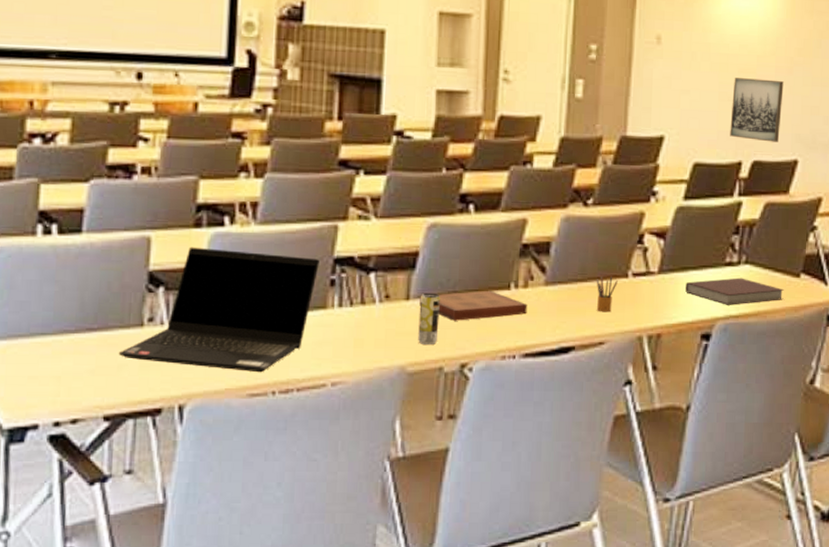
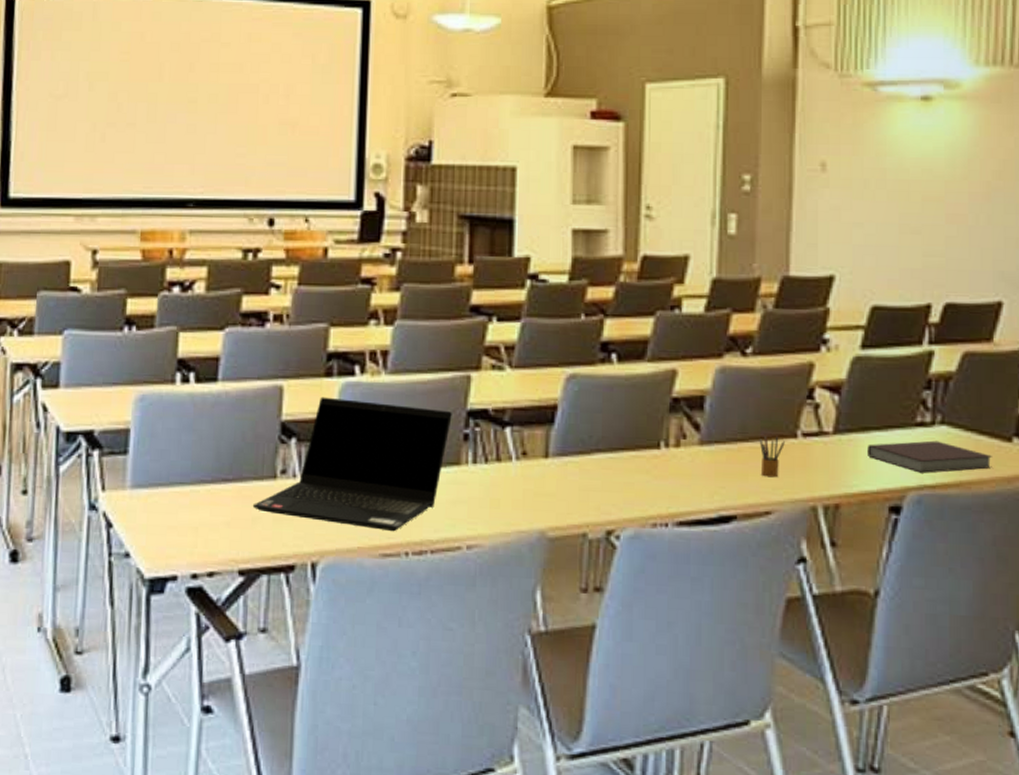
beverage can: present [418,292,440,344] -> none [559,450,582,508]
book: present [419,290,527,321] -> none [559,449,680,483]
wall art: present [730,78,784,142] -> none [915,207,980,281]

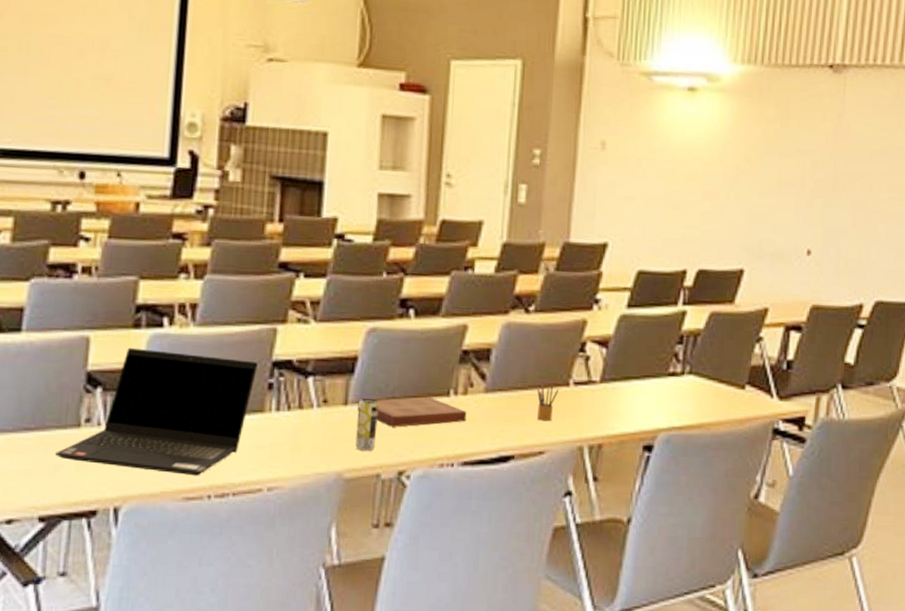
book: none [559,449,680,483] -> present [357,396,467,427]
beverage can: none [559,450,582,508] -> present [355,398,379,451]
notebook: present [868,440,992,473] -> none [628,388,728,417]

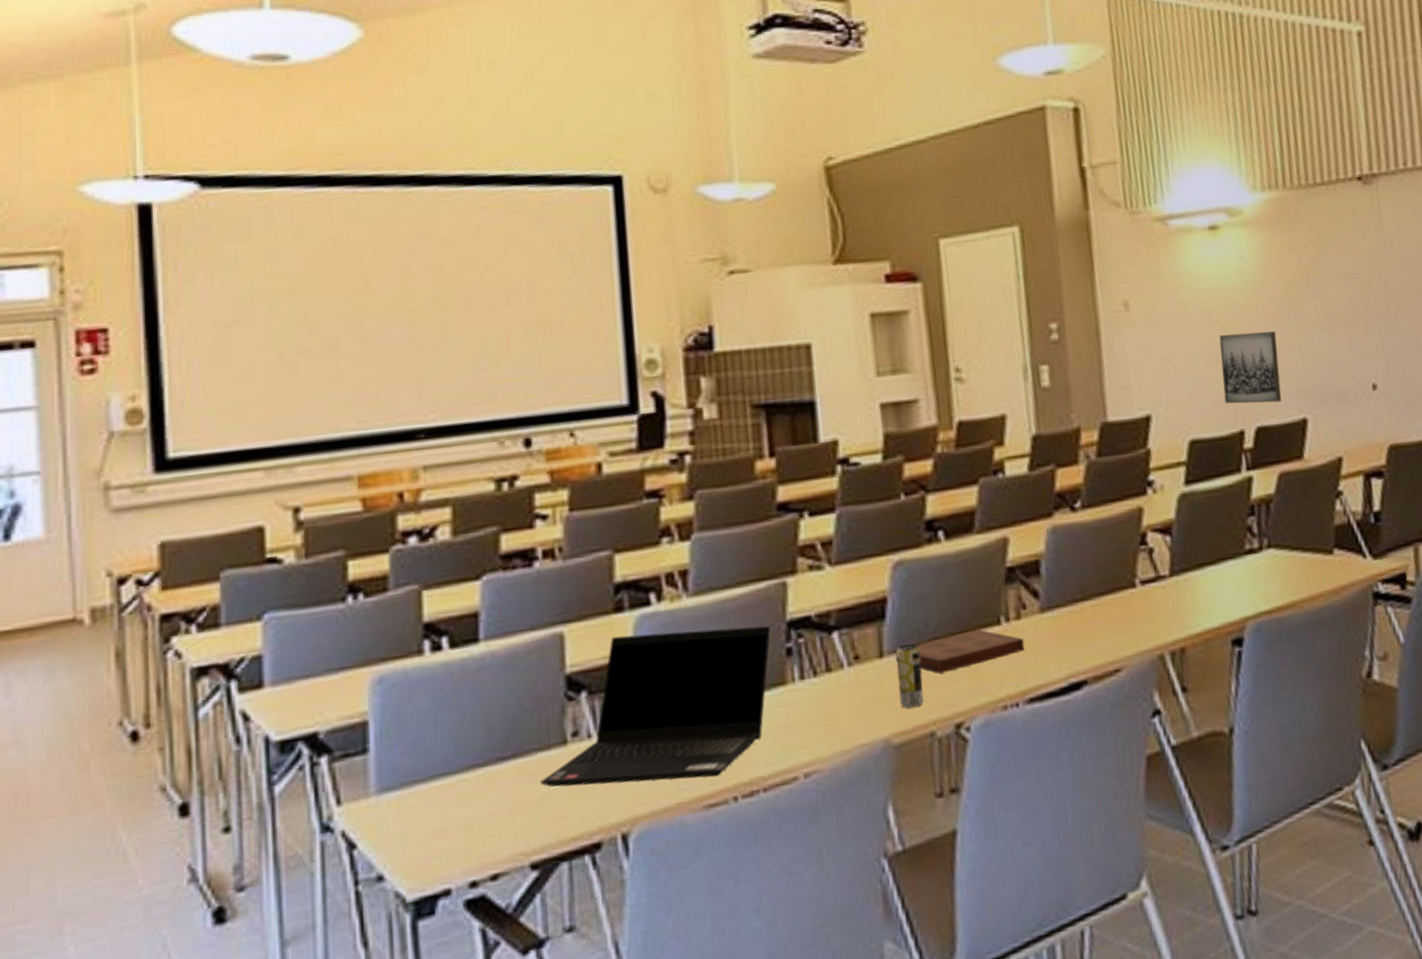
pencil box: present [536,382,559,422] -> none [1099,588,1125,634]
wall art: none [675,185,730,251] -> present [1219,331,1282,404]

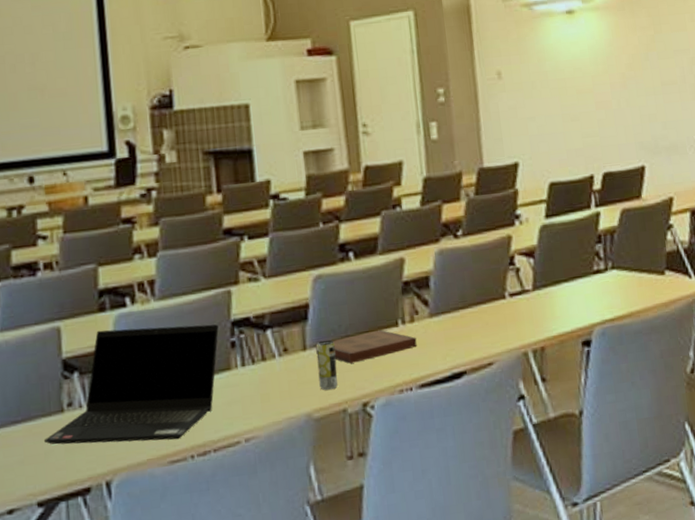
wall art: present [1219,331,1282,404] -> none [574,95,624,154]

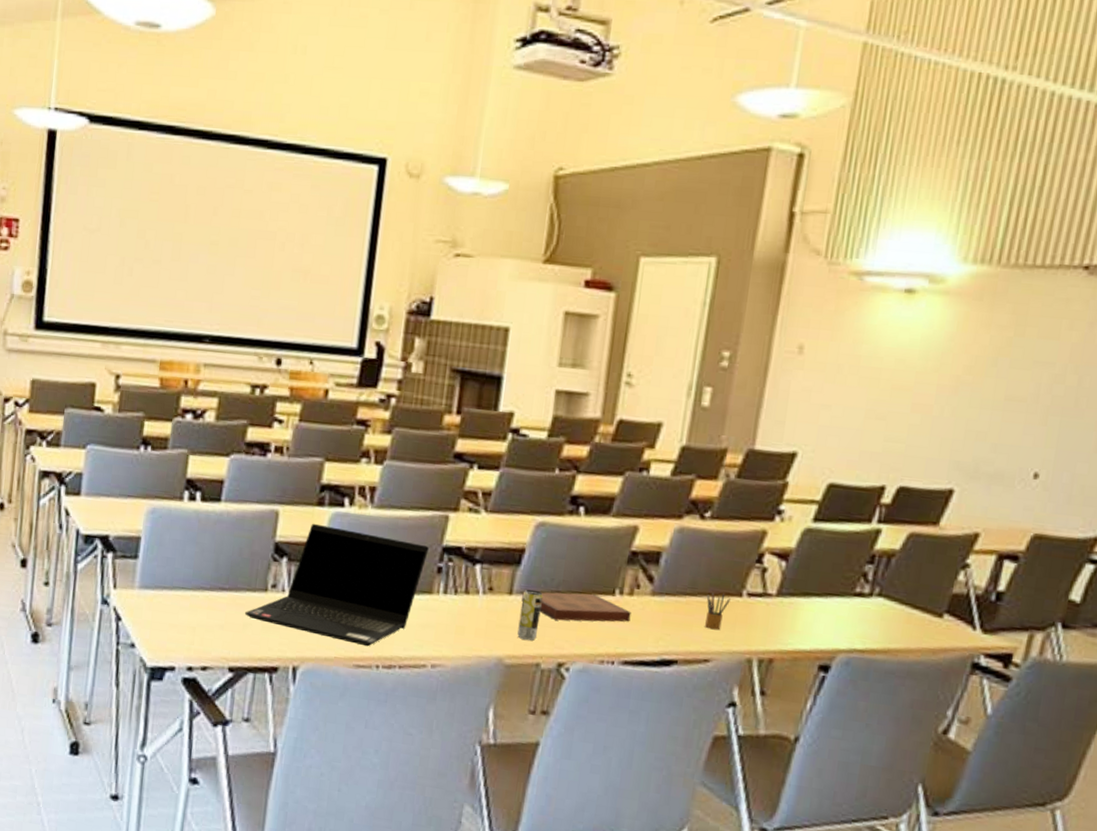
pencil box: none [476,299,497,335] -> present [704,590,731,630]

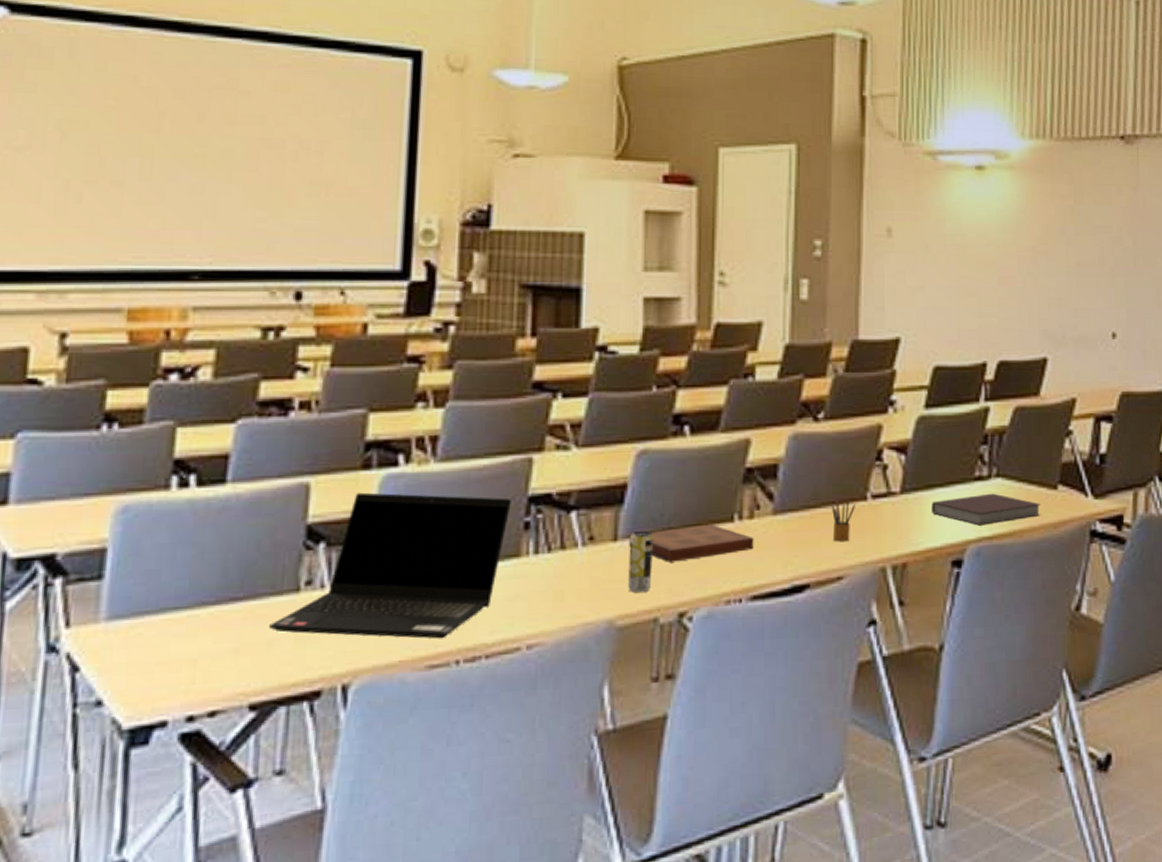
notebook: none [805,608,922,640] -> present [932,493,1041,526]

